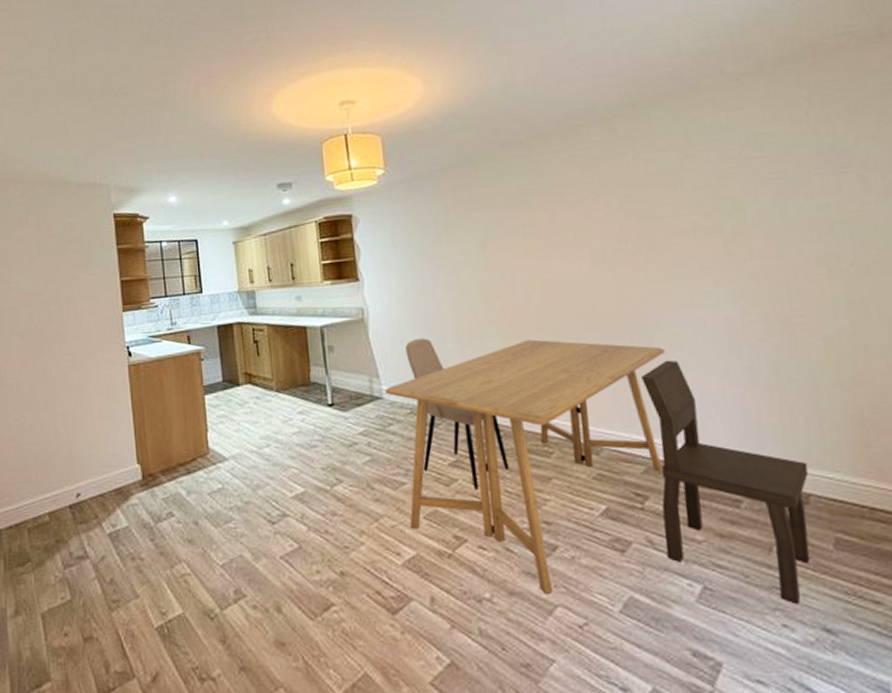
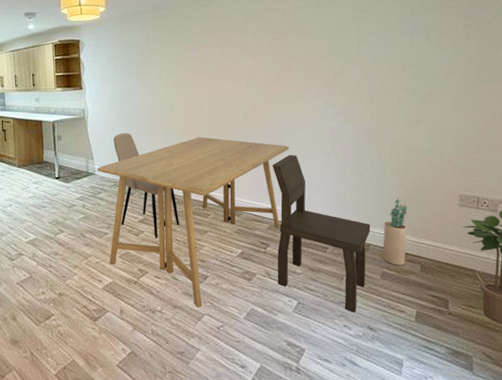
vase: none [827,421,873,529] -> present [382,198,407,266]

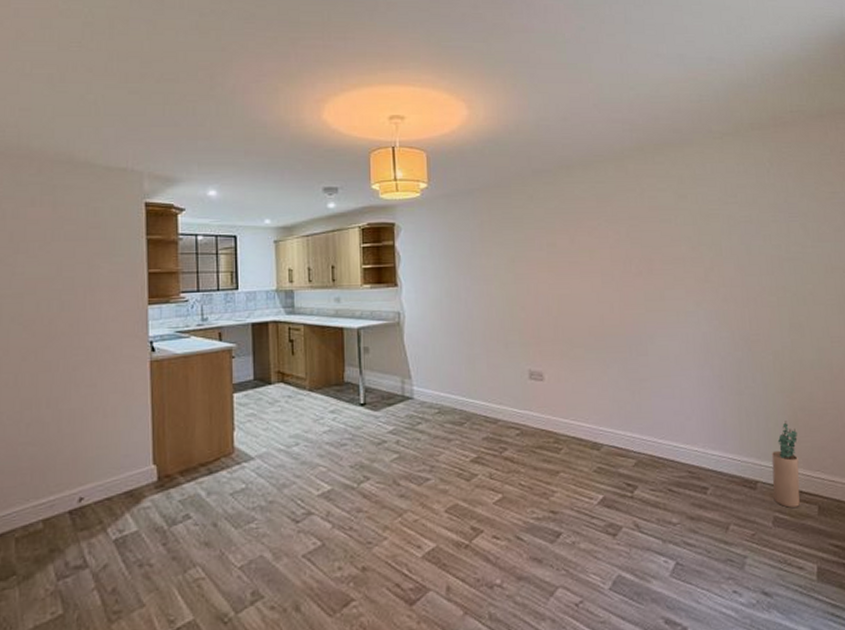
dining table: present [97,137,290,307] -> none [416,347,657,577]
dining chair: present [113,133,179,239] -> none [437,343,523,484]
dining chair: present [271,154,371,313] -> none [636,368,758,574]

